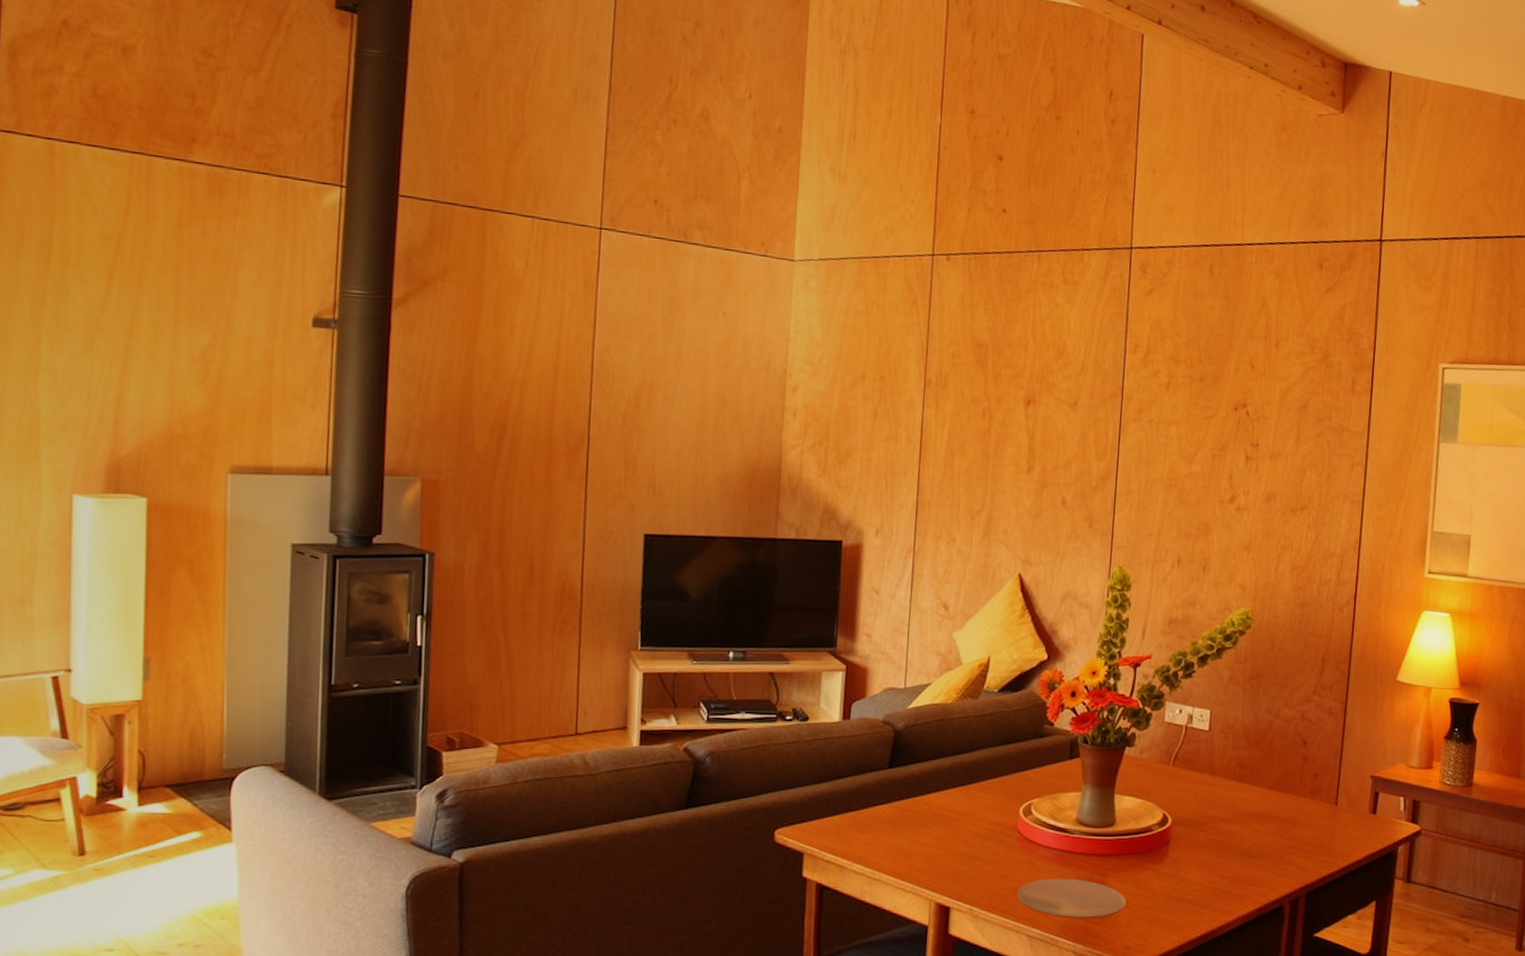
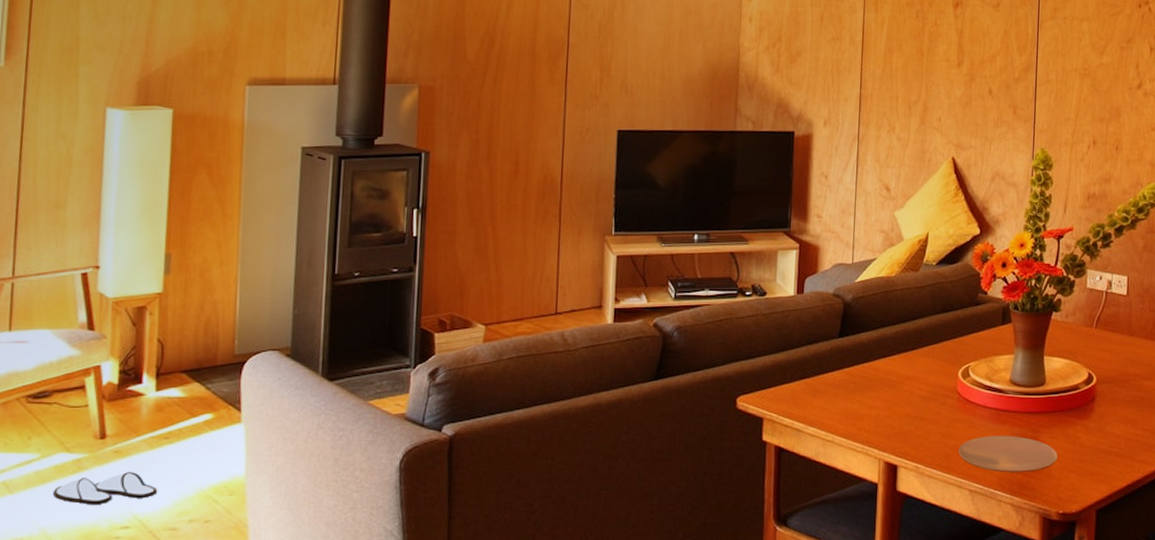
slippers: none [29,891,142,926] -> present [52,472,157,505]

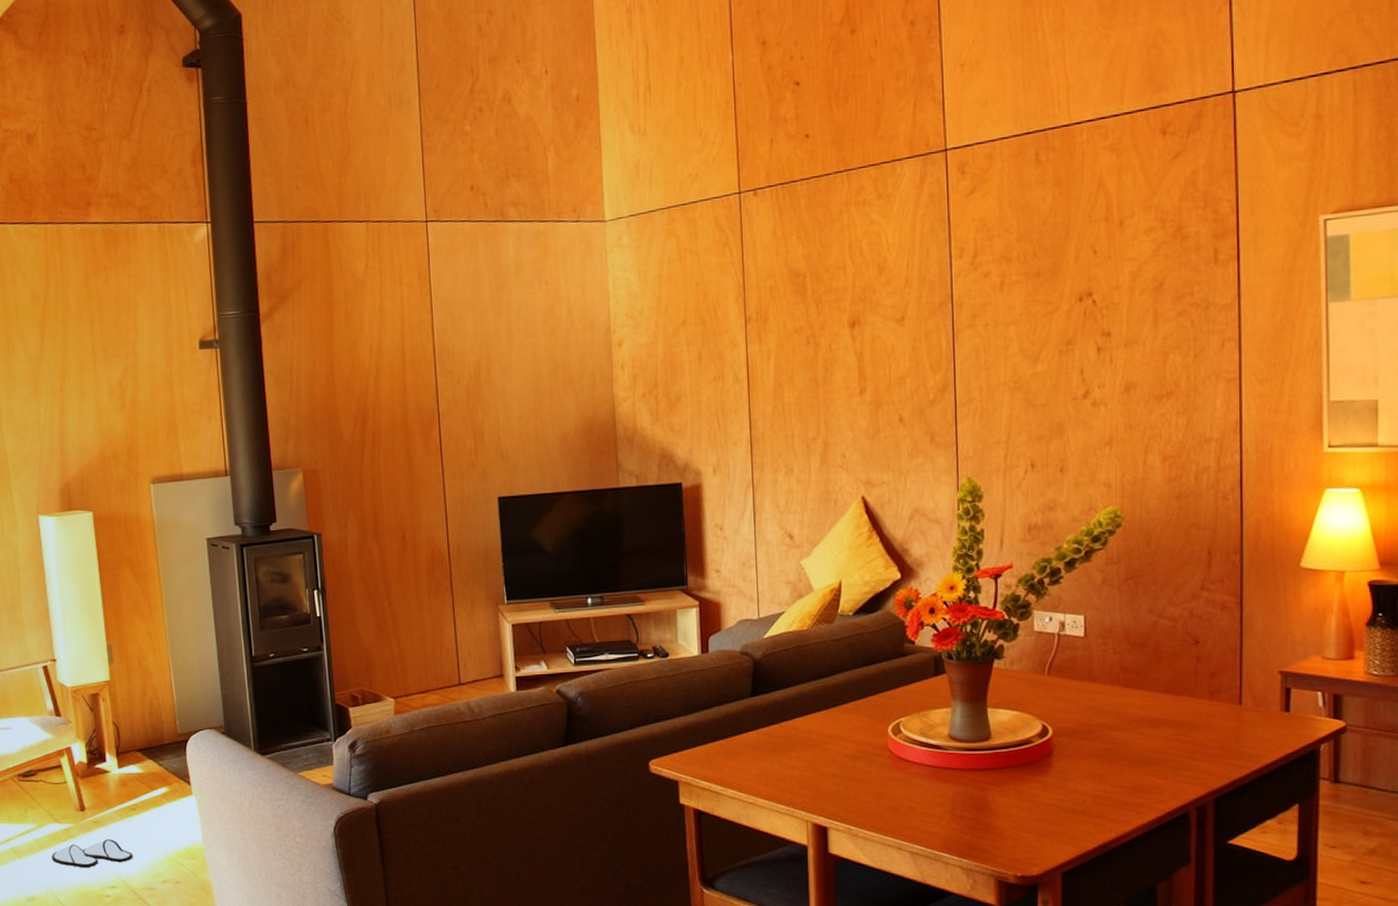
plate: present [958,435,1058,473] -> none [894,794,1011,834]

